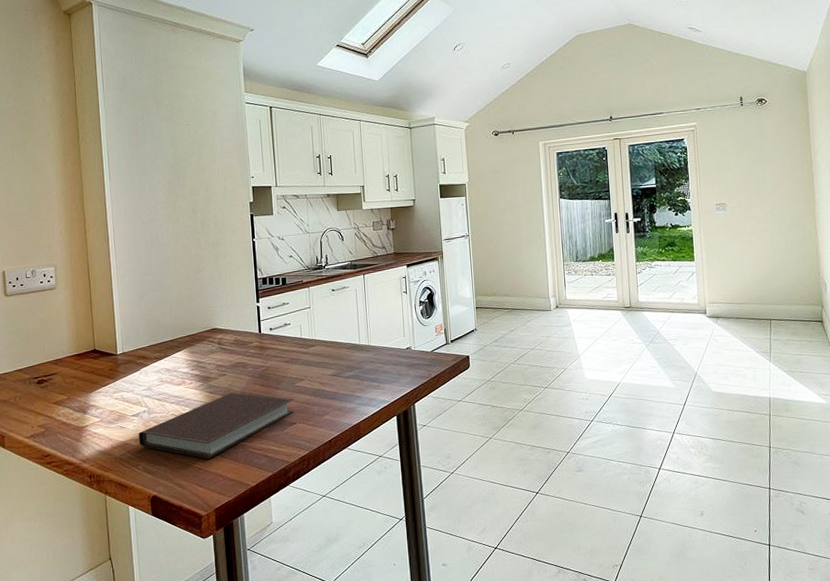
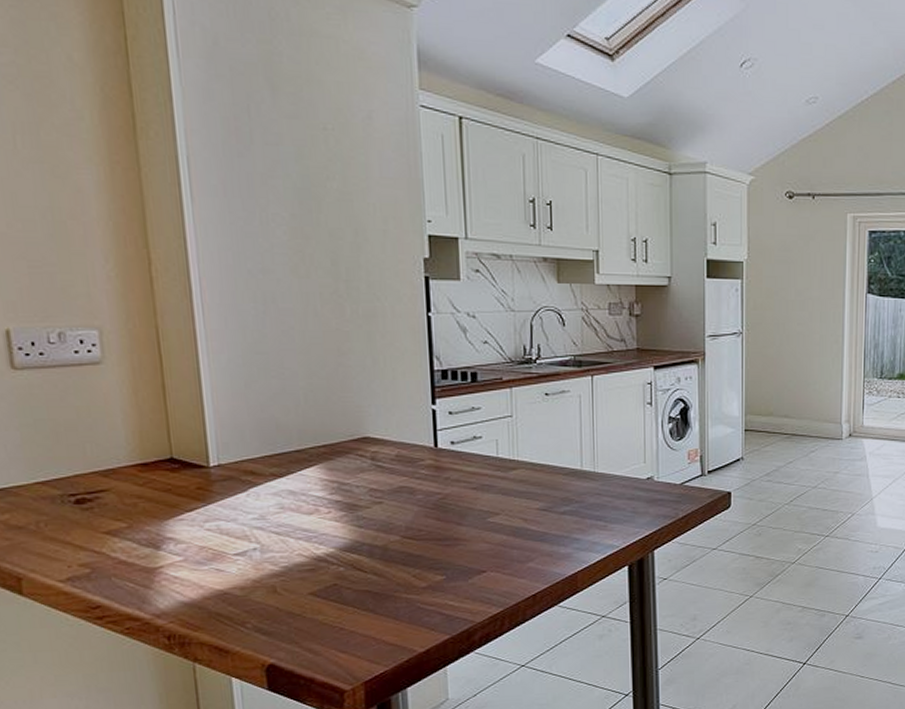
notebook: present [139,392,295,459] -> none [246,527,484,616]

